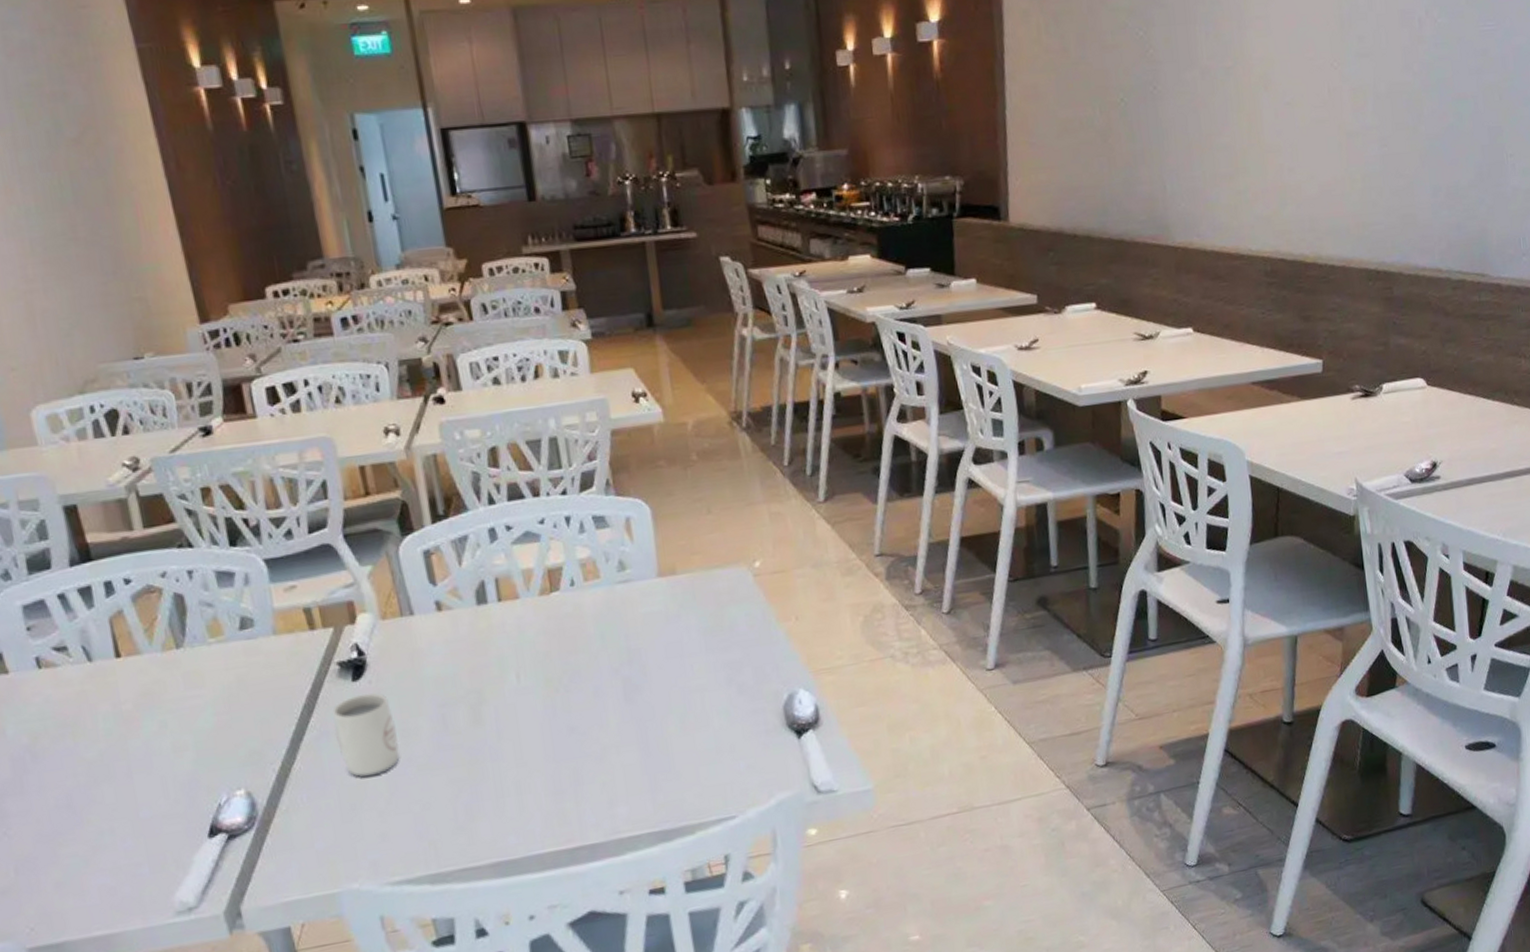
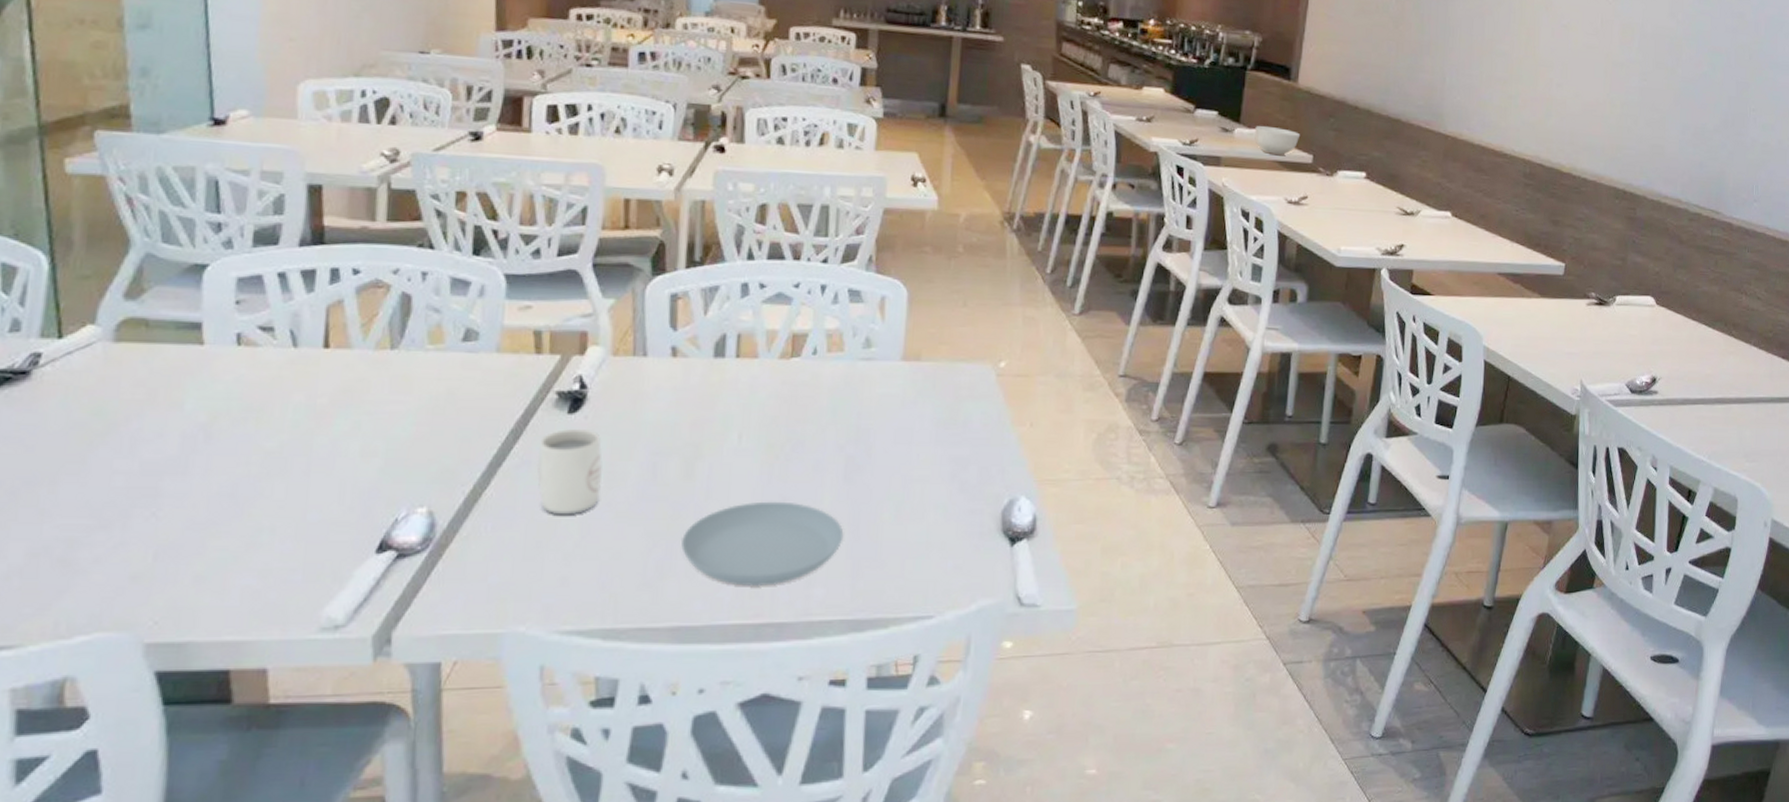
saucer: none [482,730,636,817] -> present [680,501,844,587]
bowl: none [972,272,1021,303] -> present [1255,125,1301,156]

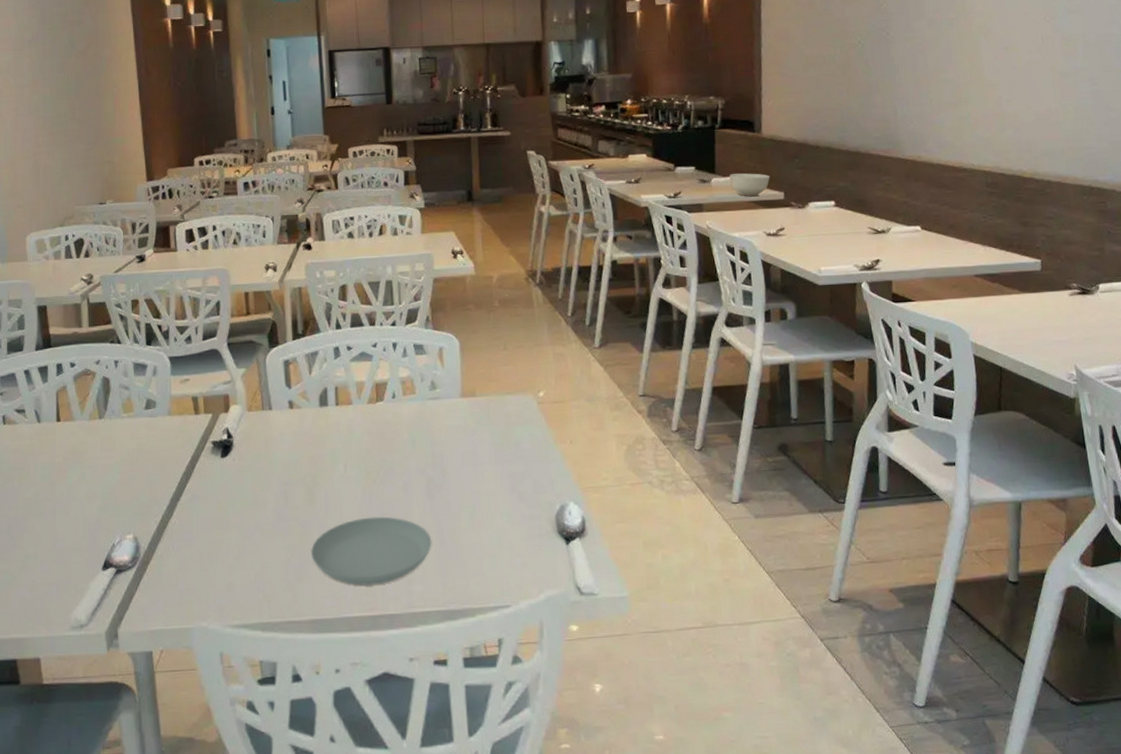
mug: present [536,428,604,515] -> none [203,468,250,536]

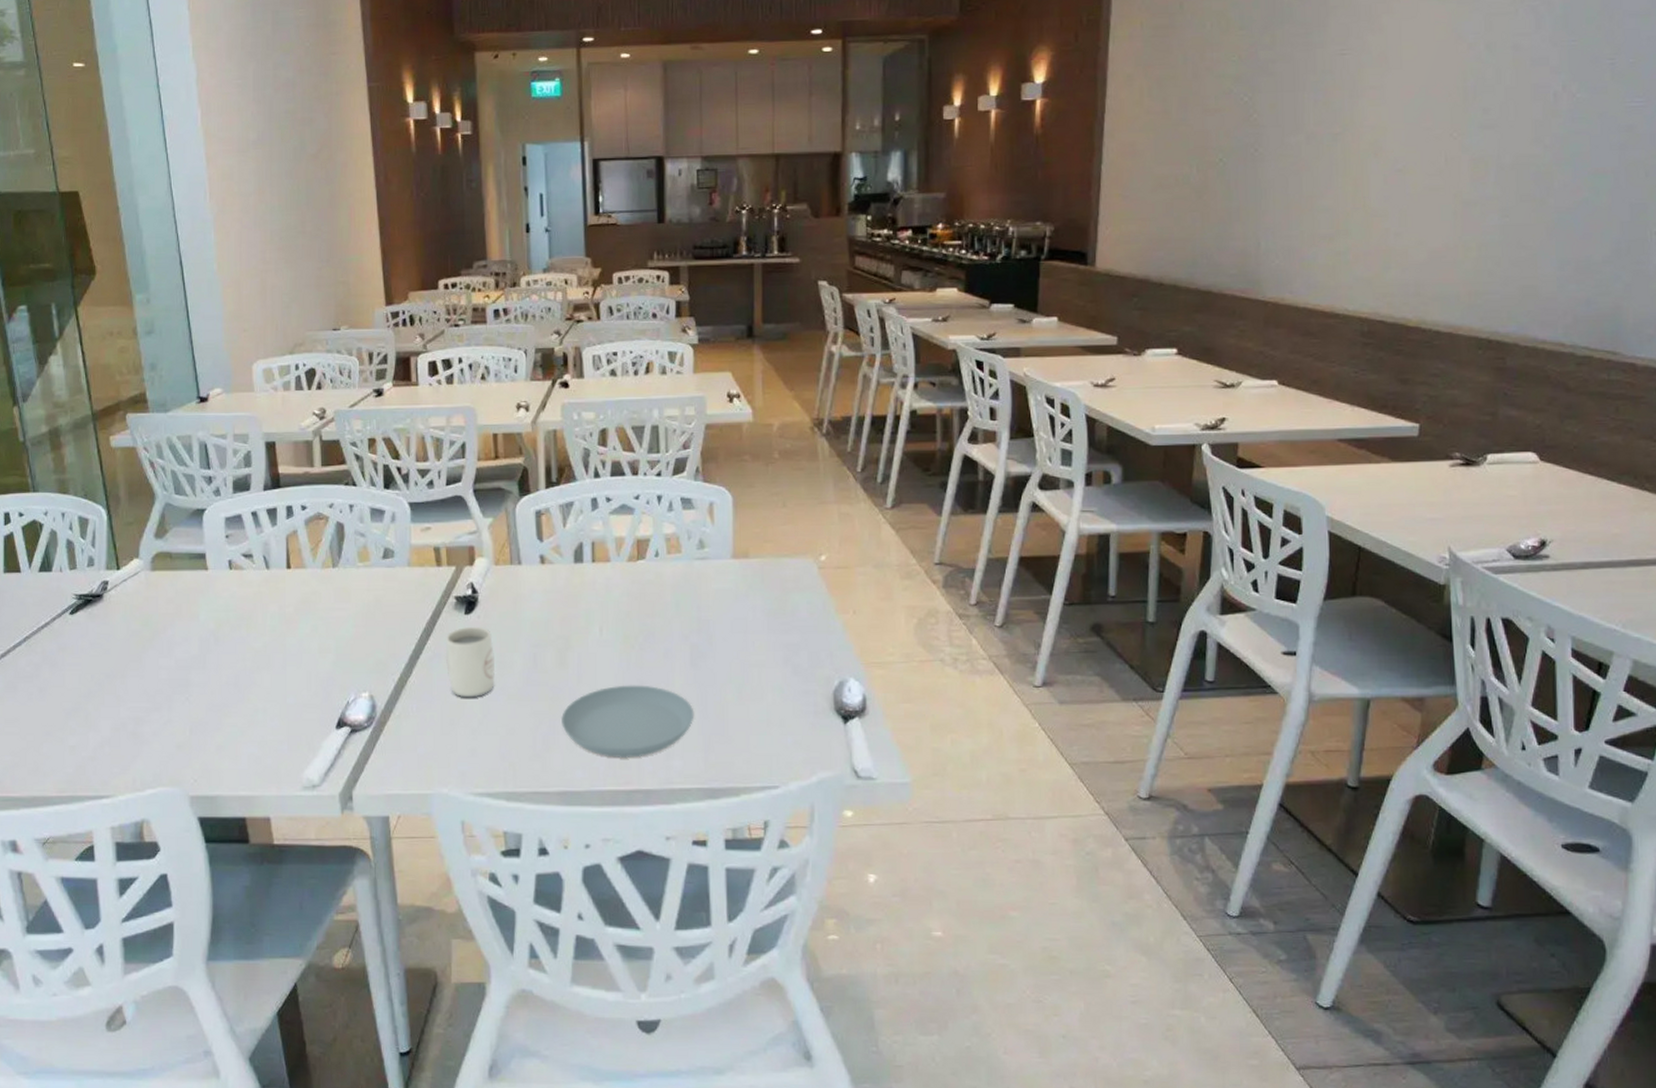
mug: none [203,468,250,536] -> present [445,626,496,698]
bowl: present [729,172,771,197] -> none [1054,312,1103,341]

